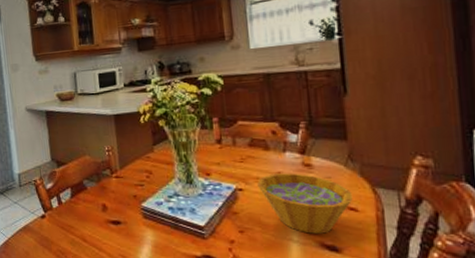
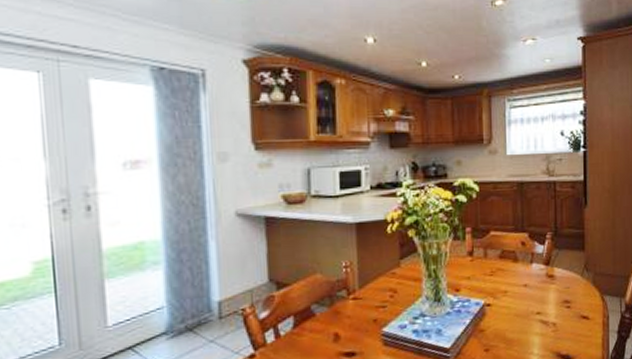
bowl: present [257,173,353,234] -> none [505,284,586,346]

